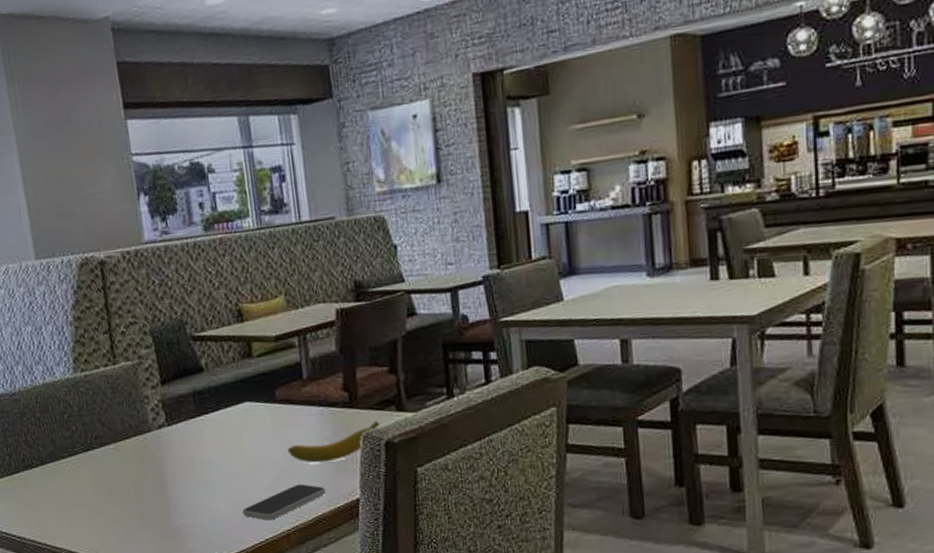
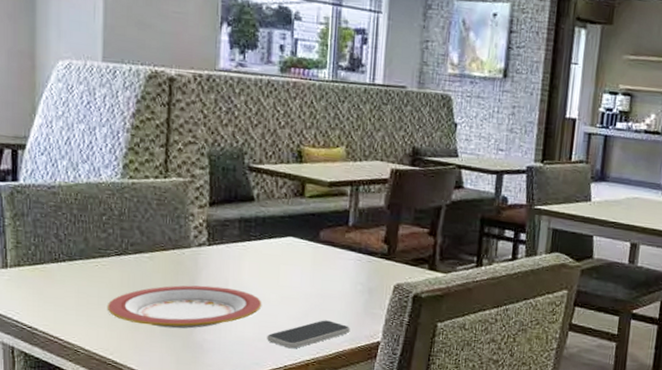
plate: none [84,466,232,518] -> present [107,285,262,329]
banana: present [287,420,379,463] -> none [321,275,411,305]

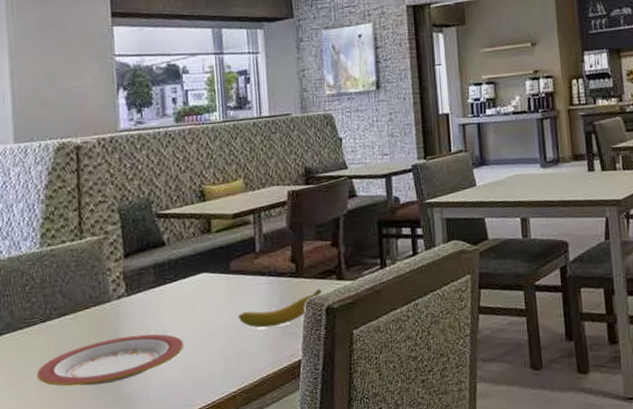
smartphone: present [267,320,351,349] -> none [192,347,271,384]
banana: none [321,275,411,305] -> present [238,288,321,328]

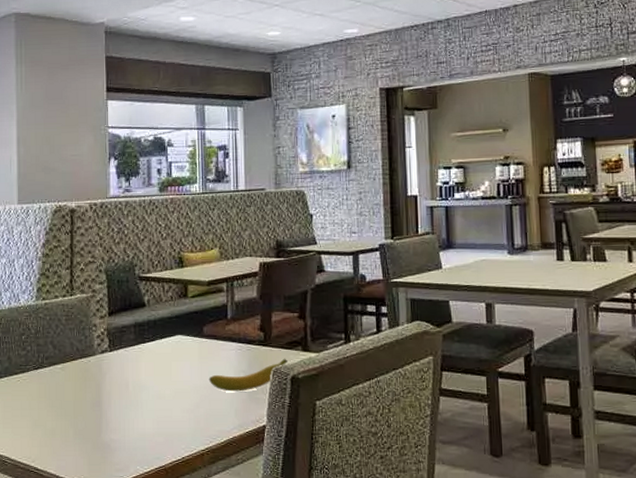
plate: present [36,334,184,387] -> none [28,388,159,432]

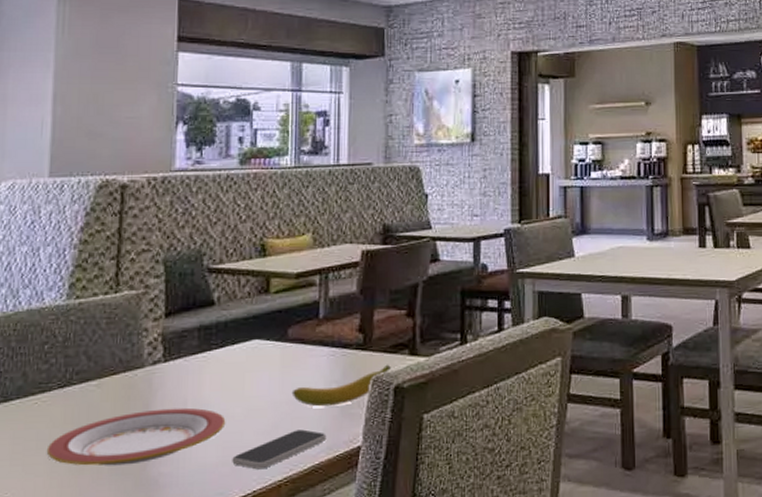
plate: none [28,388,159,432] -> present [46,407,226,466]
smartphone: none [165,410,238,441] -> present [232,429,327,470]

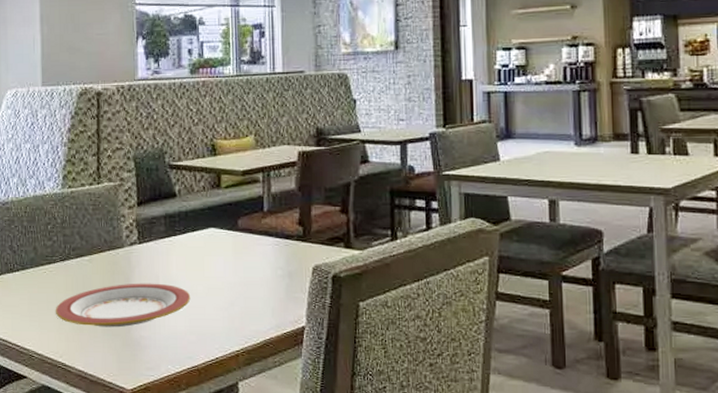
smartphone: present [232,429,327,470] -> none [197,308,275,340]
banana: present [291,364,391,407] -> none [243,255,328,290]

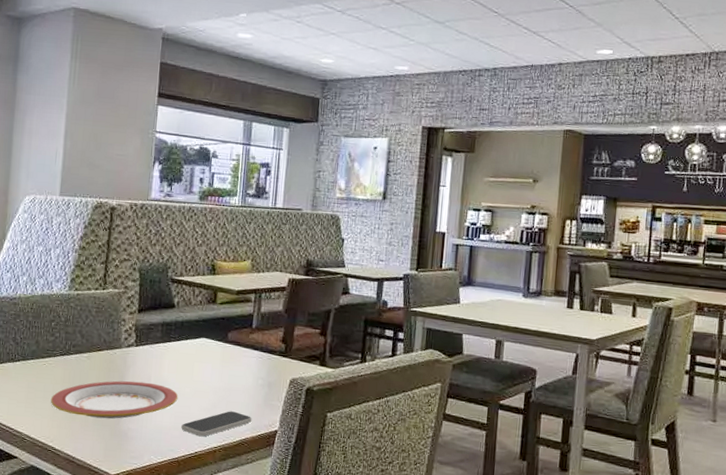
smartphone: none [197,308,275,340] -> present [181,411,252,437]

